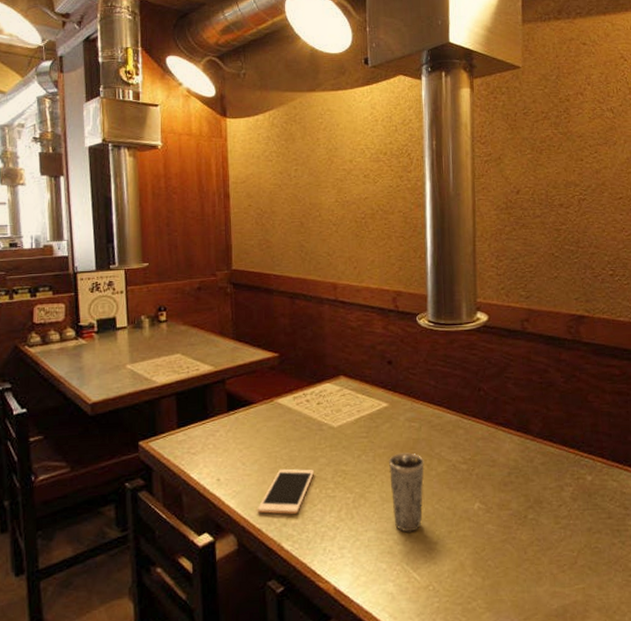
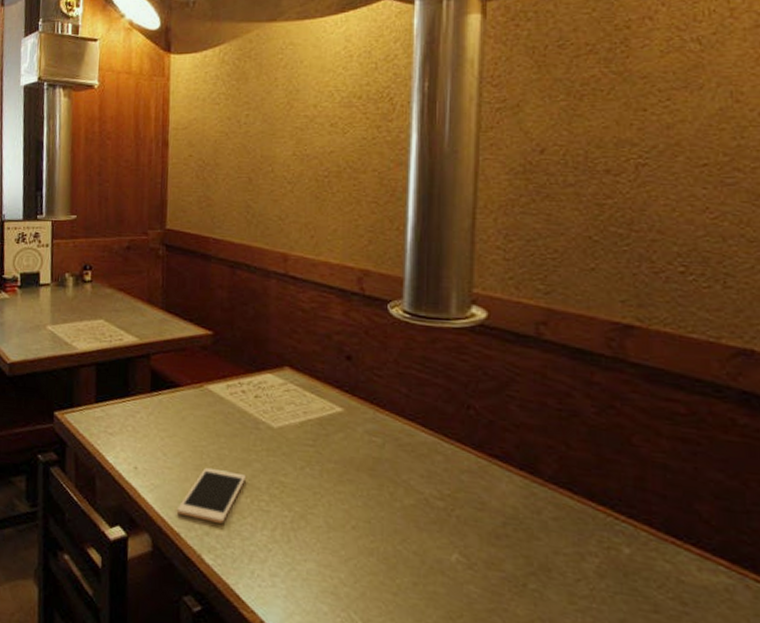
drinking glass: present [389,453,424,532] -> none [339,472,386,574]

